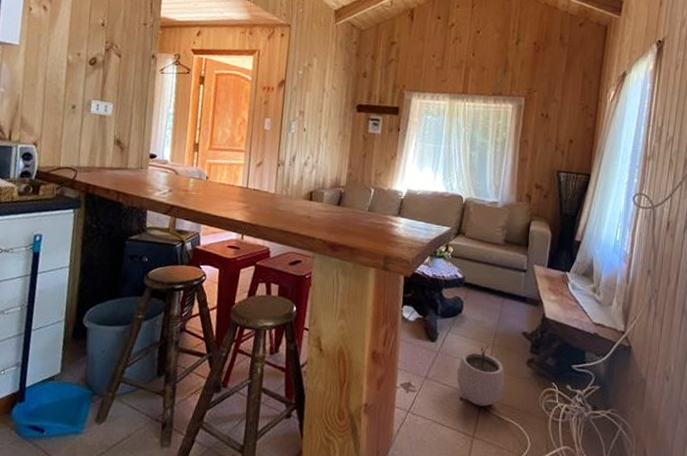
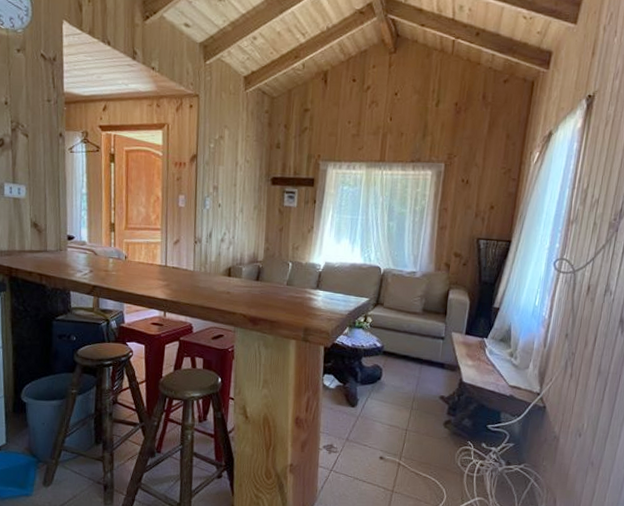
plant pot: present [457,345,505,407] -> none [377,409,423,464]

